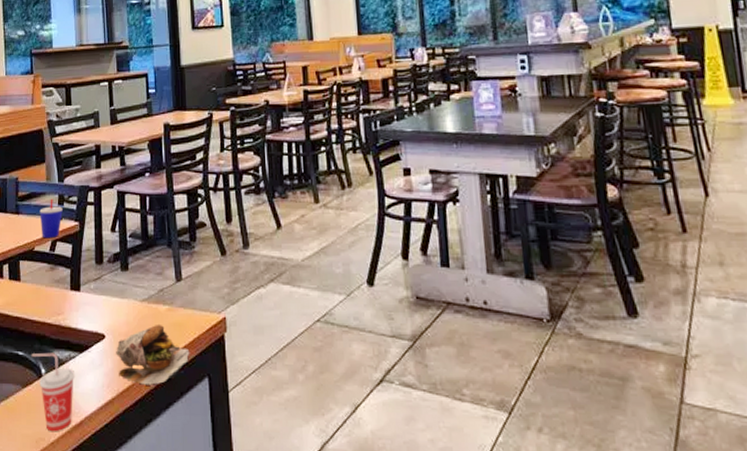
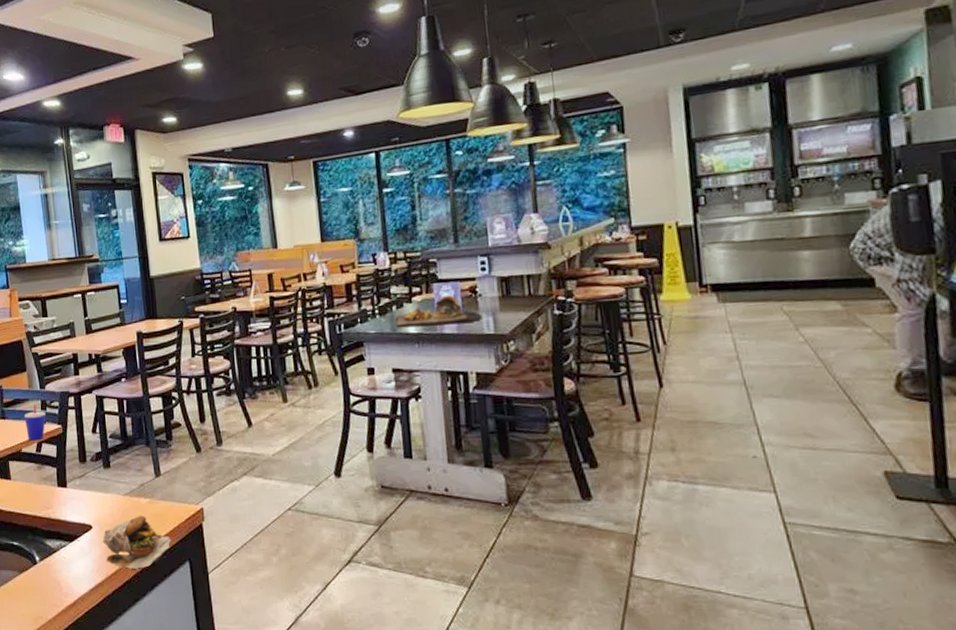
beverage cup: present [31,352,75,432] -> none [25,542,67,611]
food tray: none [433,93,523,127] -> present [395,295,483,328]

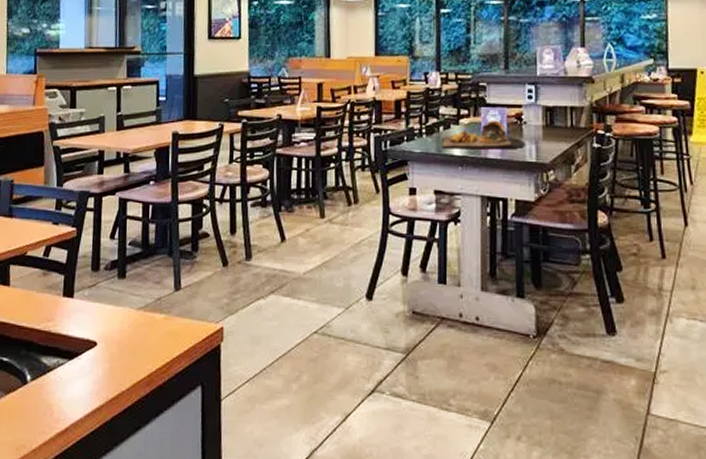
beverage cup: present [24,404,46,441] -> none [34,202,60,244]
burger: present [103,515,171,569] -> none [107,332,184,393]

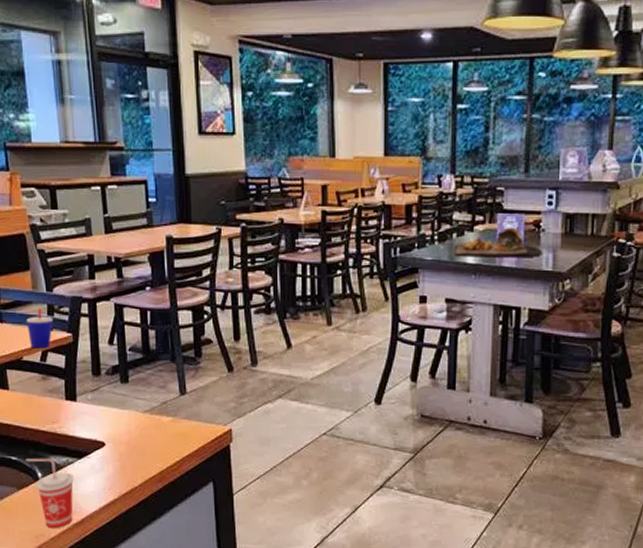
beverage cup: none [16,359,63,439] -> present [25,458,75,529]
beverage cup: none [34,202,60,244] -> present [26,308,53,349]

